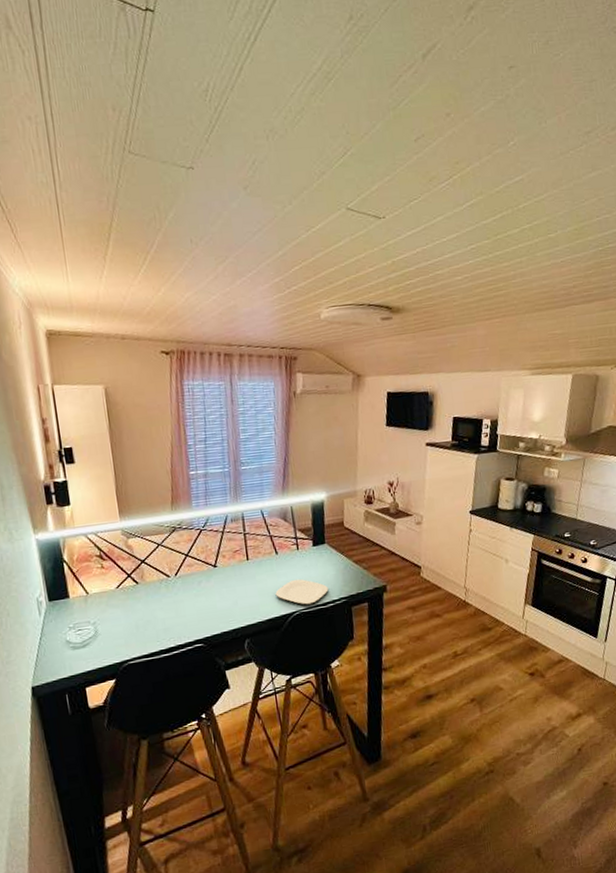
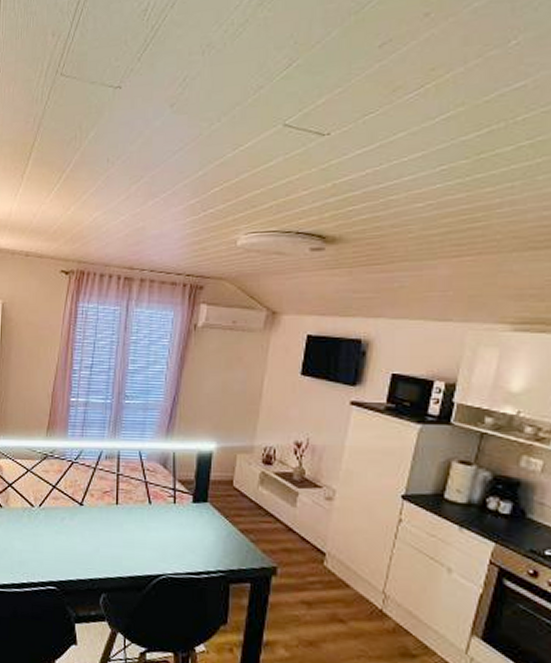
plate: present [275,579,329,605] -> none [142,537,204,570]

